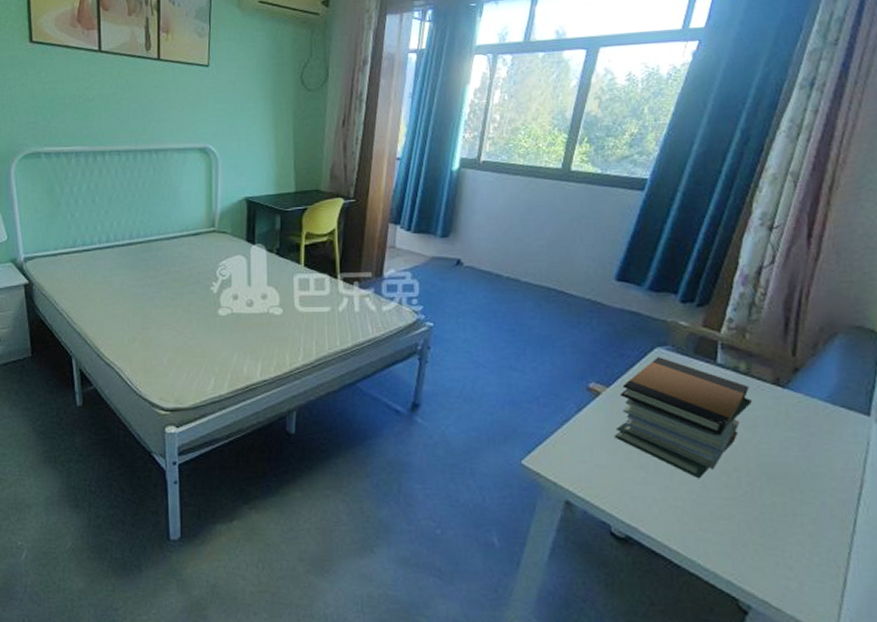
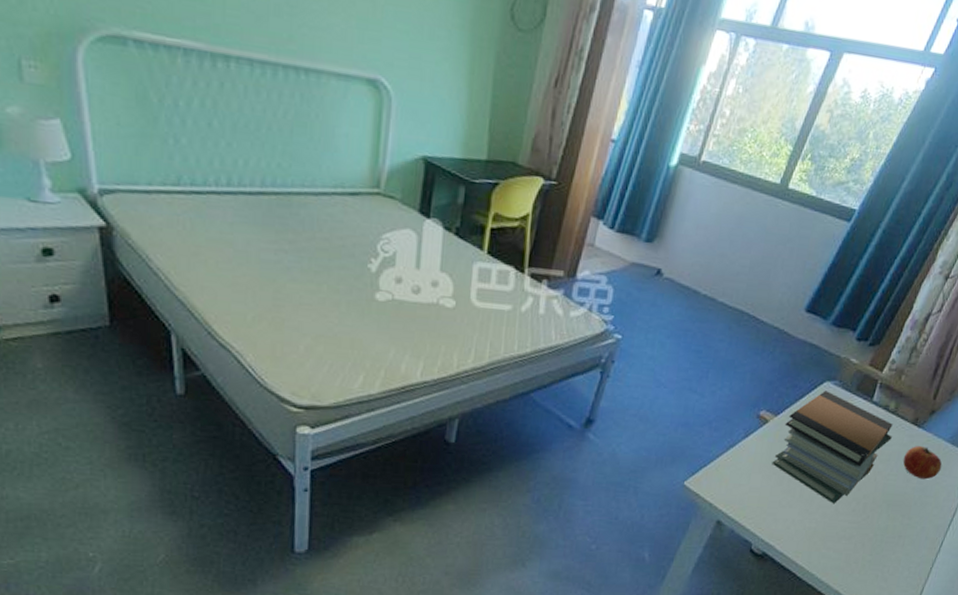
fruit: none [773,409,827,447] -> present [902,446,942,480]

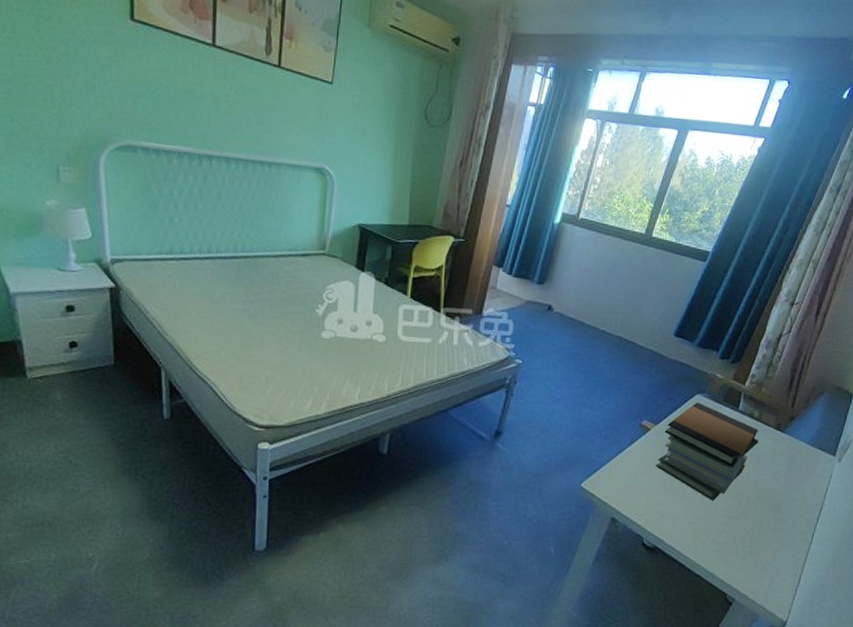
fruit: present [902,446,942,480] -> none [770,448,806,478]

